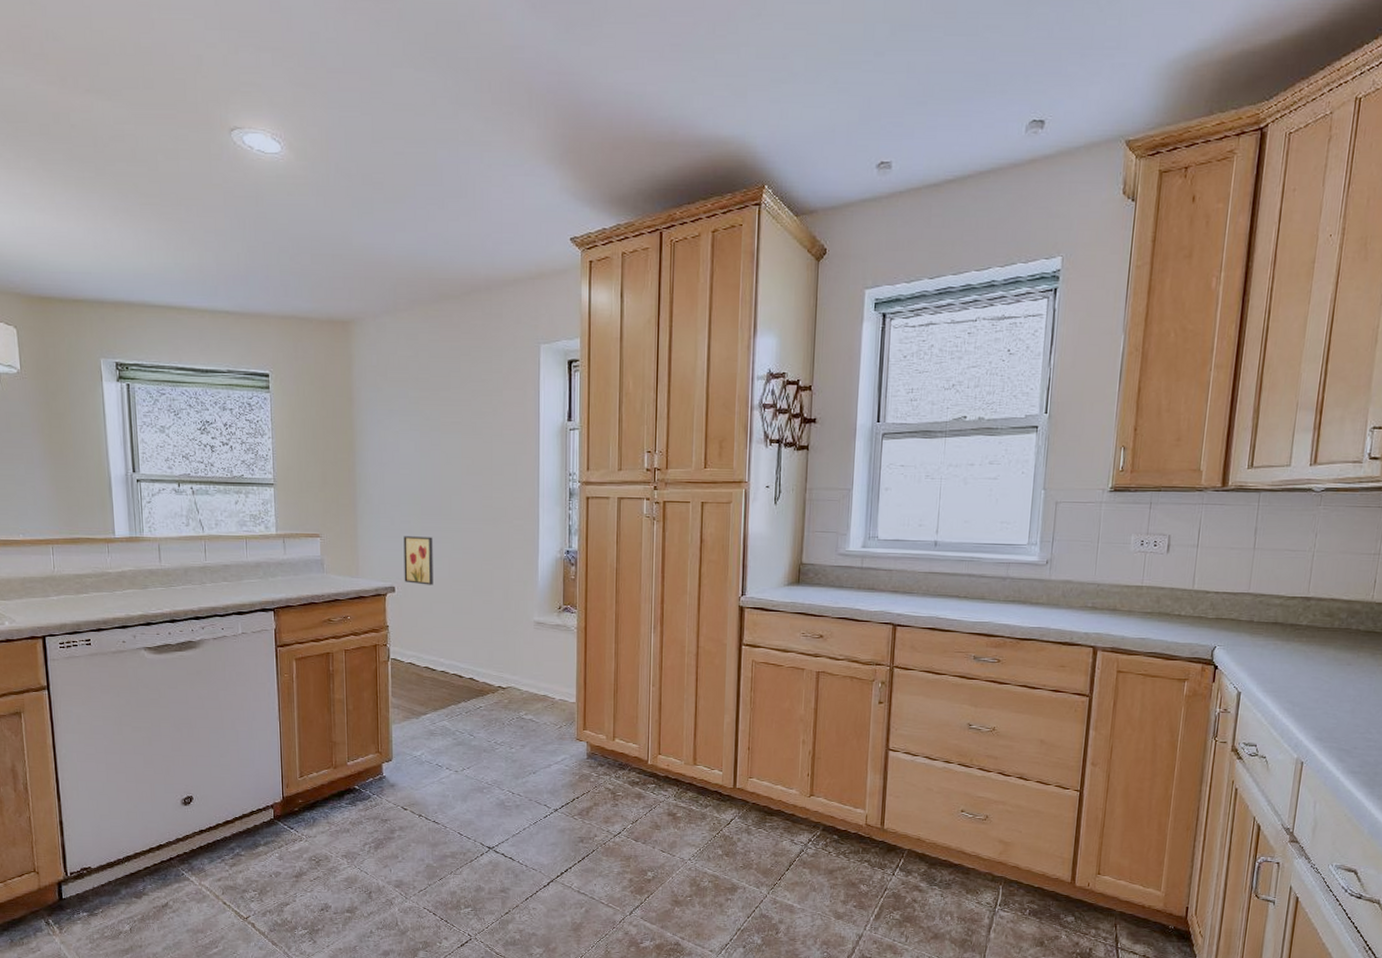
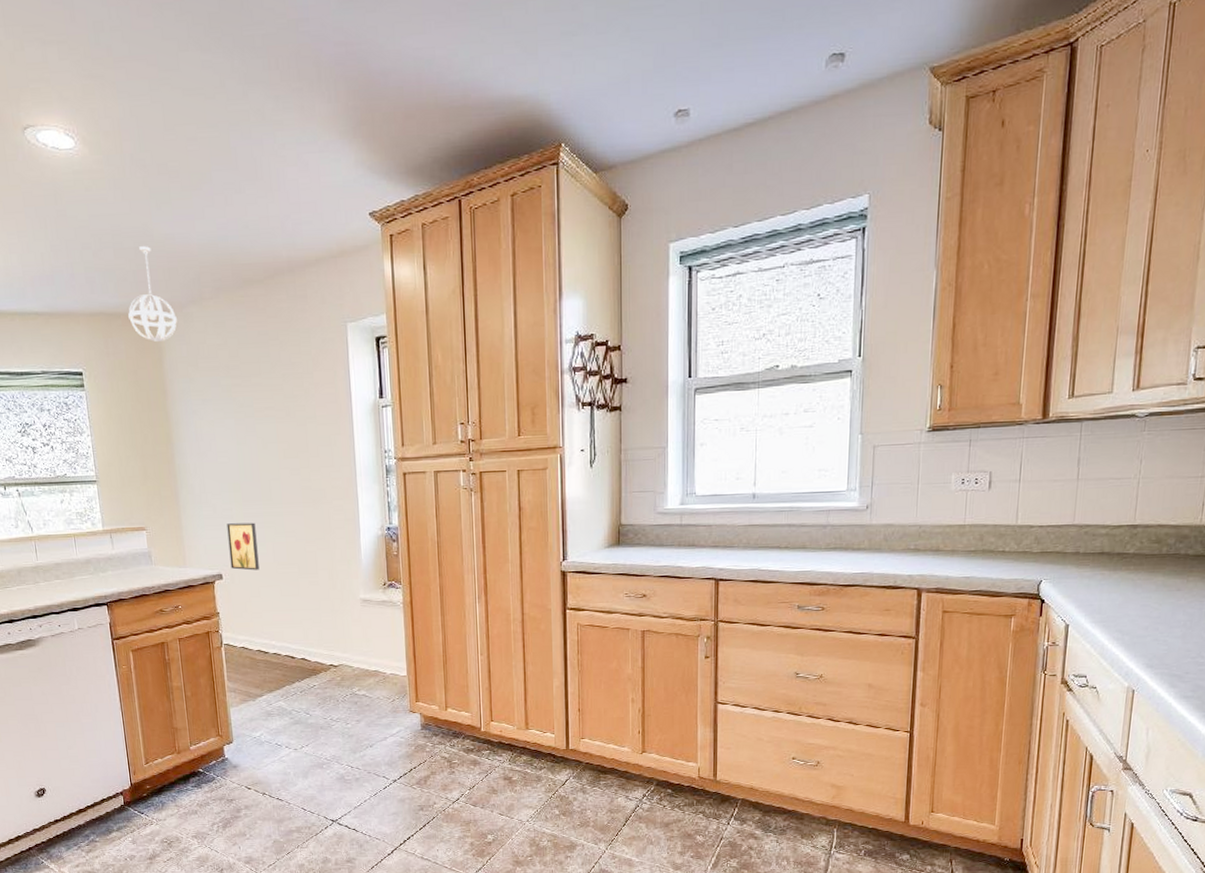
pendant light: none [320,254,369,349] -> present [128,246,177,342]

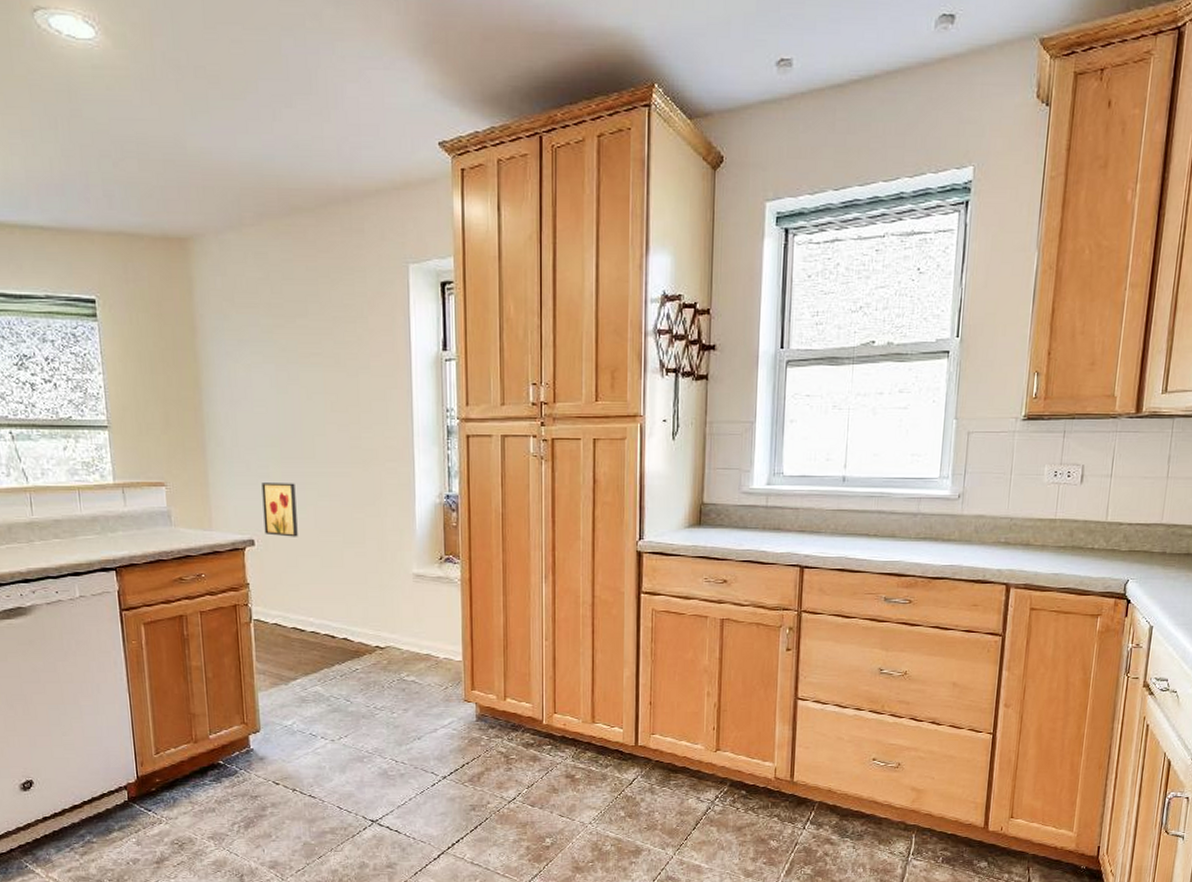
pendant light: present [128,246,177,342] -> none [153,159,211,270]

